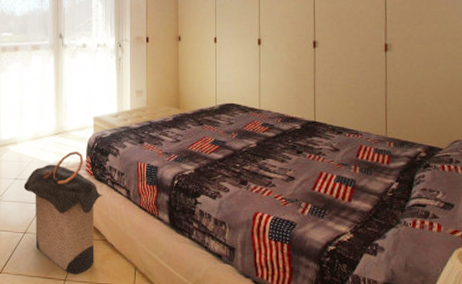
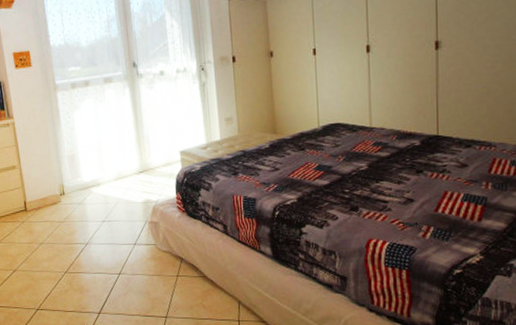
laundry hamper: present [23,151,103,275] -> none [112,189,198,312]

